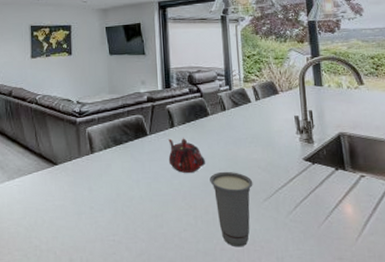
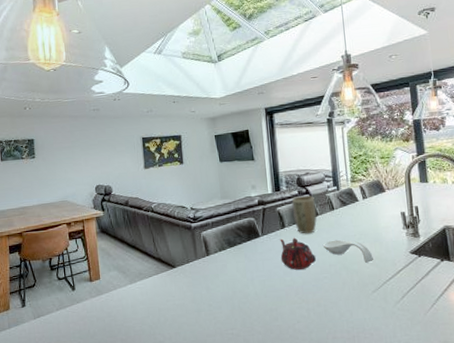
plant pot: none [182,94,208,135] -> present [291,195,317,234]
cup: present [210,171,253,248] -> none [320,266,362,336]
spoon rest: none [212,142,265,169] -> present [322,240,373,263]

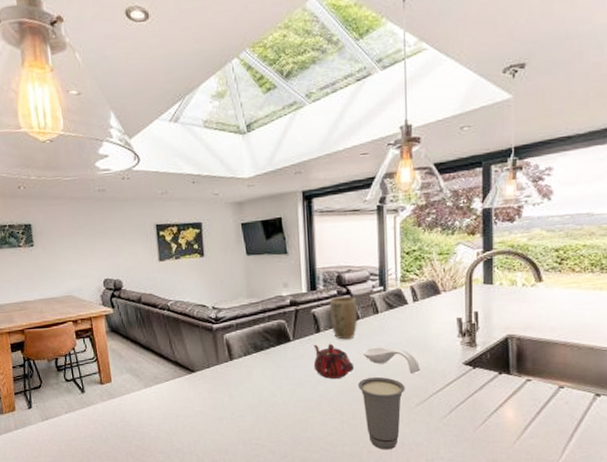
cup: none [320,266,362,336] -> present [358,376,405,450]

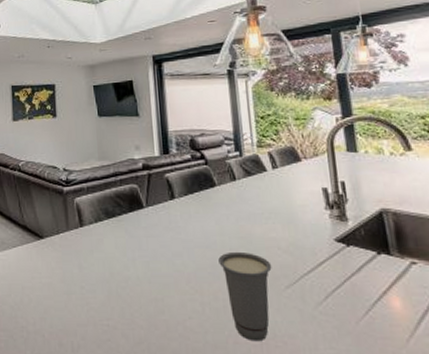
teapot: present [313,343,354,379] -> none [168,211,213,252]
plant pot: present [329,296,358,340] -> none [182,161,214,208]
spoon rest: present [362,347,420,374] -> none [221,217,287,249]

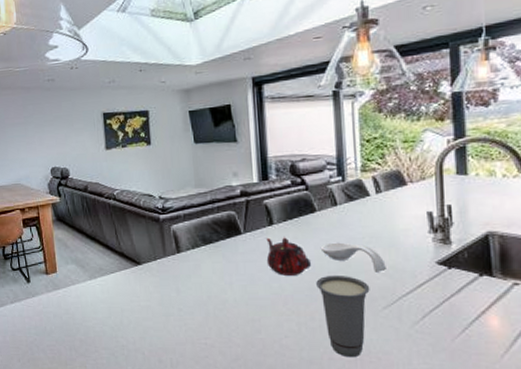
teapot: none [168,211,213,252] -> present [266,237,311,276]
spoon rest: none [221,217,287,249] -> present [320,242,386,272]

